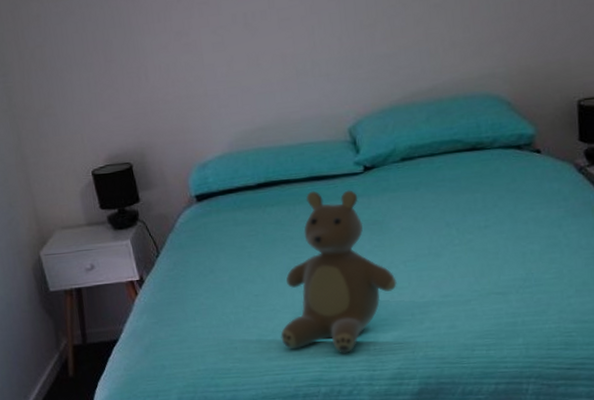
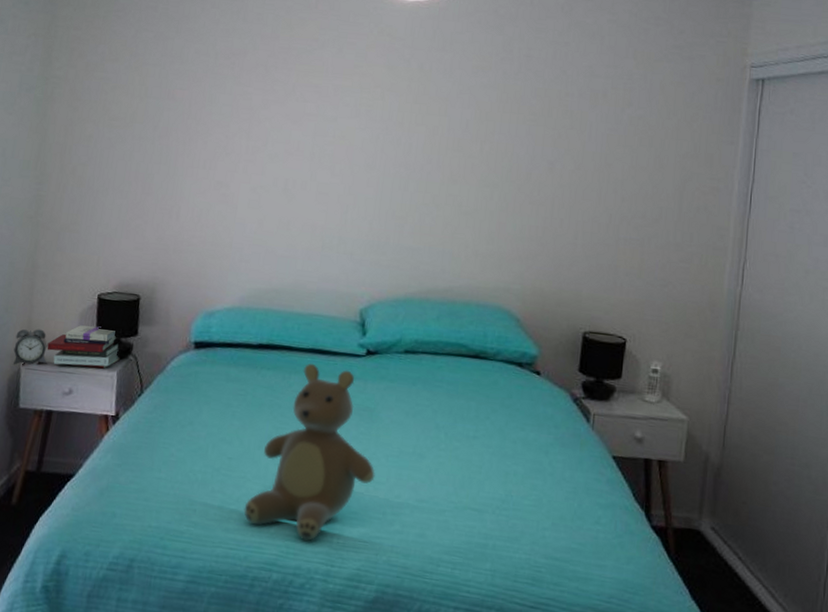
alarm clock: none [26,216,63,254] -> present [12,329,47,365]
books: none [58,201,130,245] -> present [47,325,120,369]

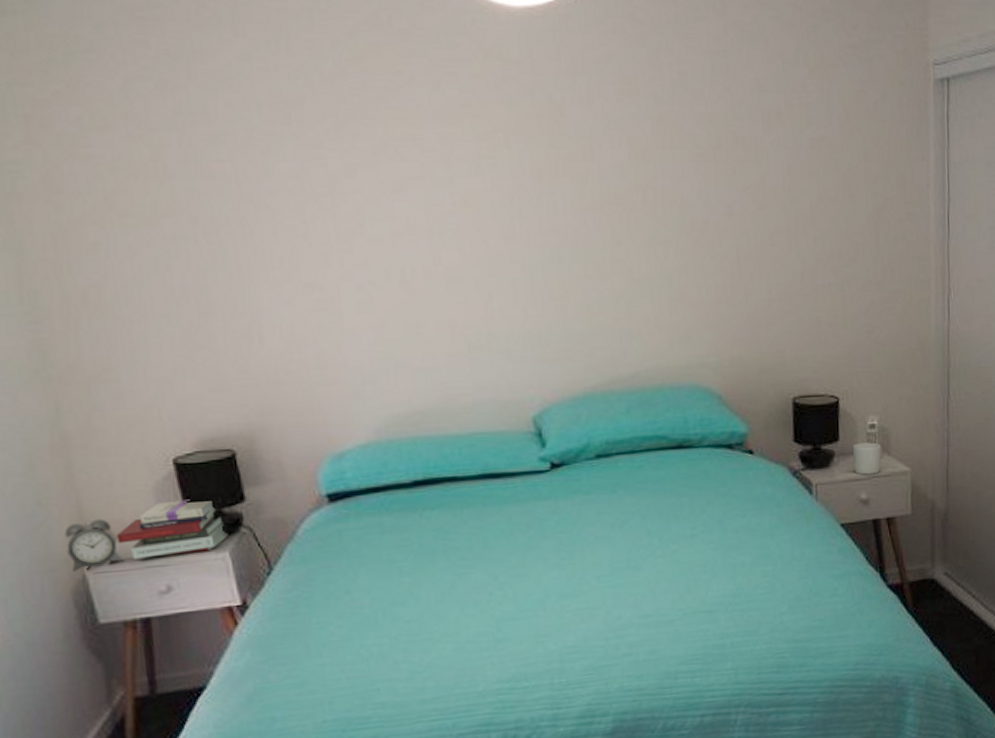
teddy bear: present [244,363,375,541] -> none [439,491,589,689]
mug: none [631,384,662,417] -> present [852,442,882,477]

